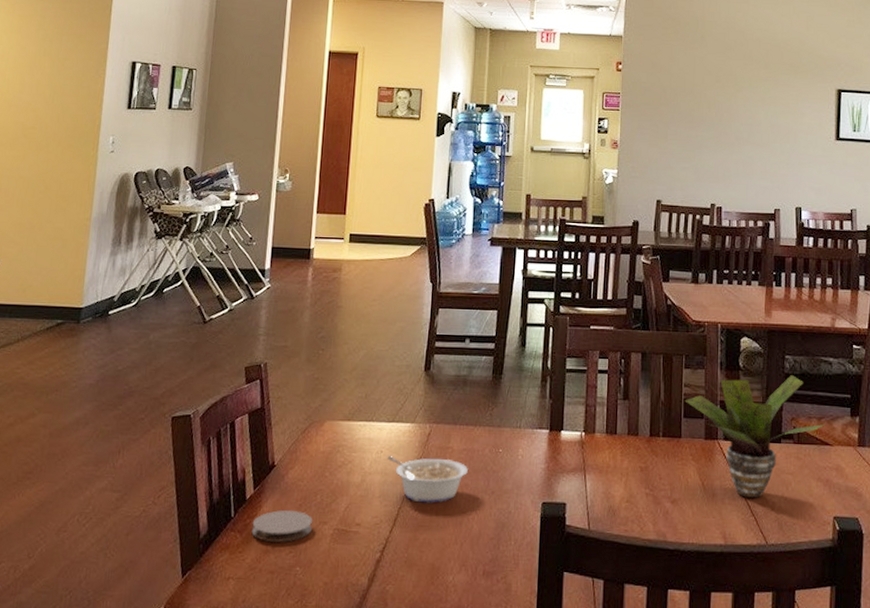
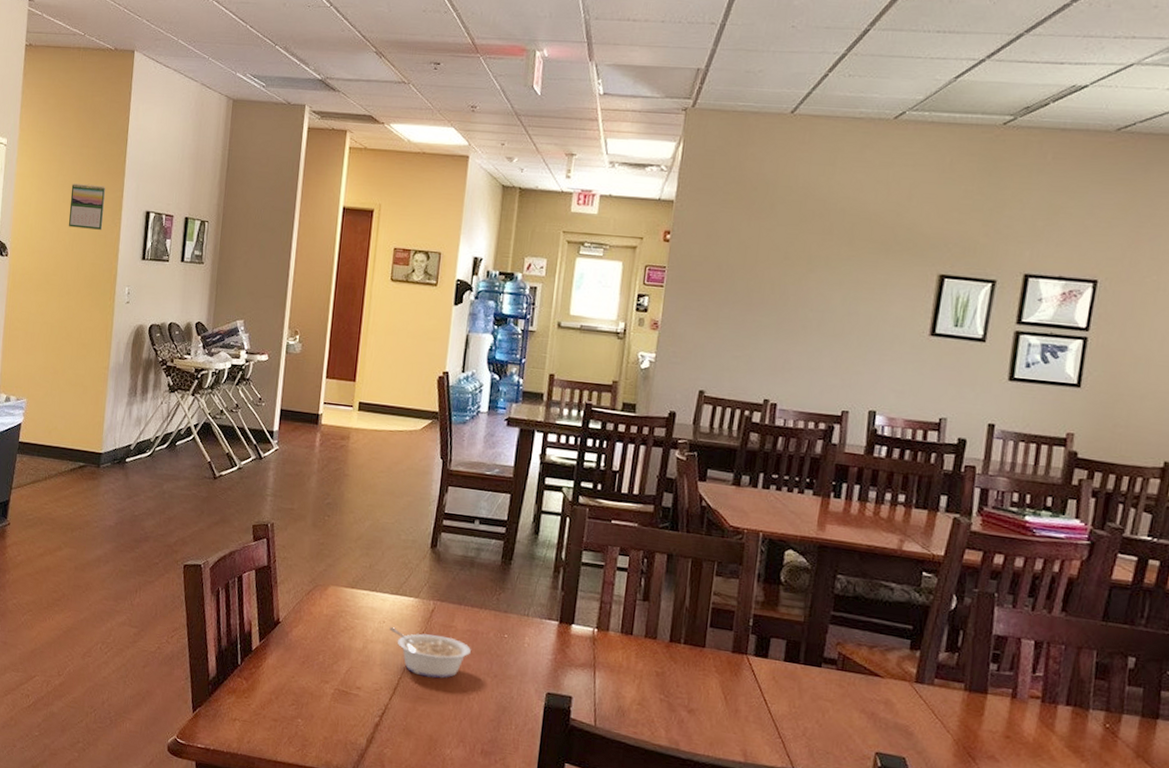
calendar: none [49,37,90,82] -> present [68,183,106,230]
coaster: present [251,510,313,543] -> none [256,664,315,695]
potted plant: present [684,375,825,498] -> none [712,592,877,721]

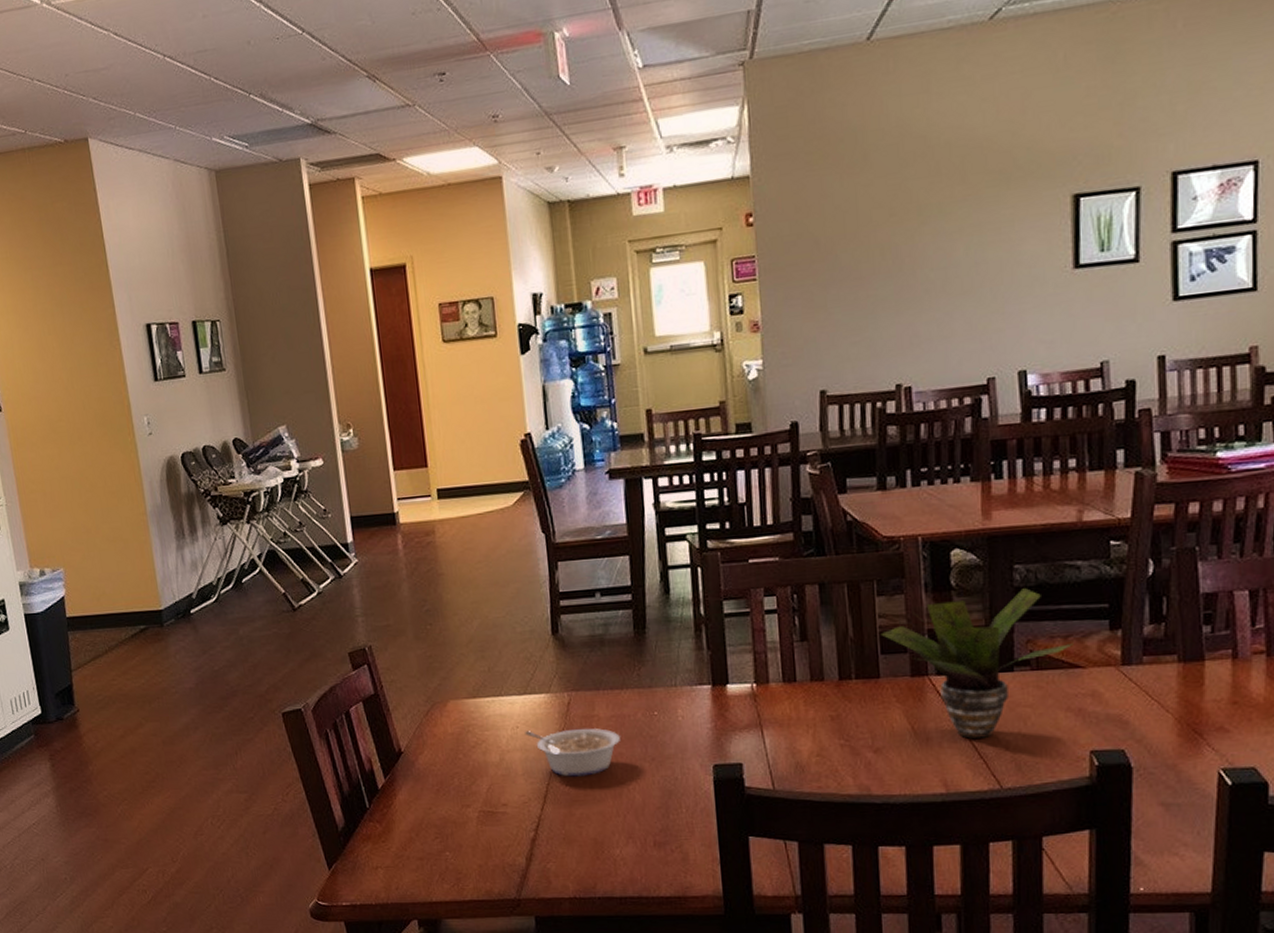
calendar: present [68,183,106,230] -> none [54,305,101,362]
potted plant: none [712,592,877,721] -> present [880,588,1074,739]

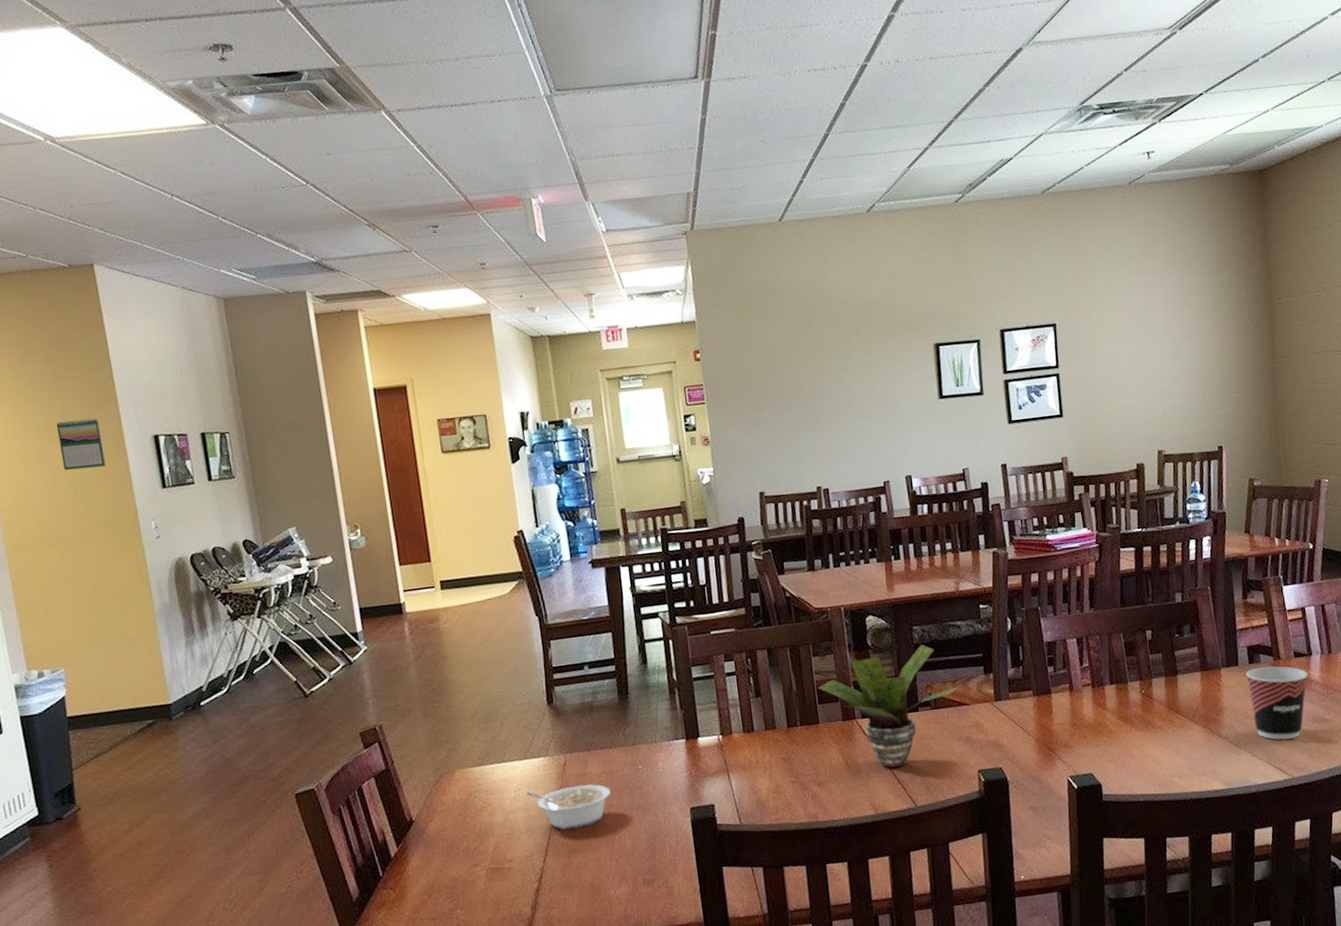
calendar: none [54,305,101,362] -> present [56,417,107,471]

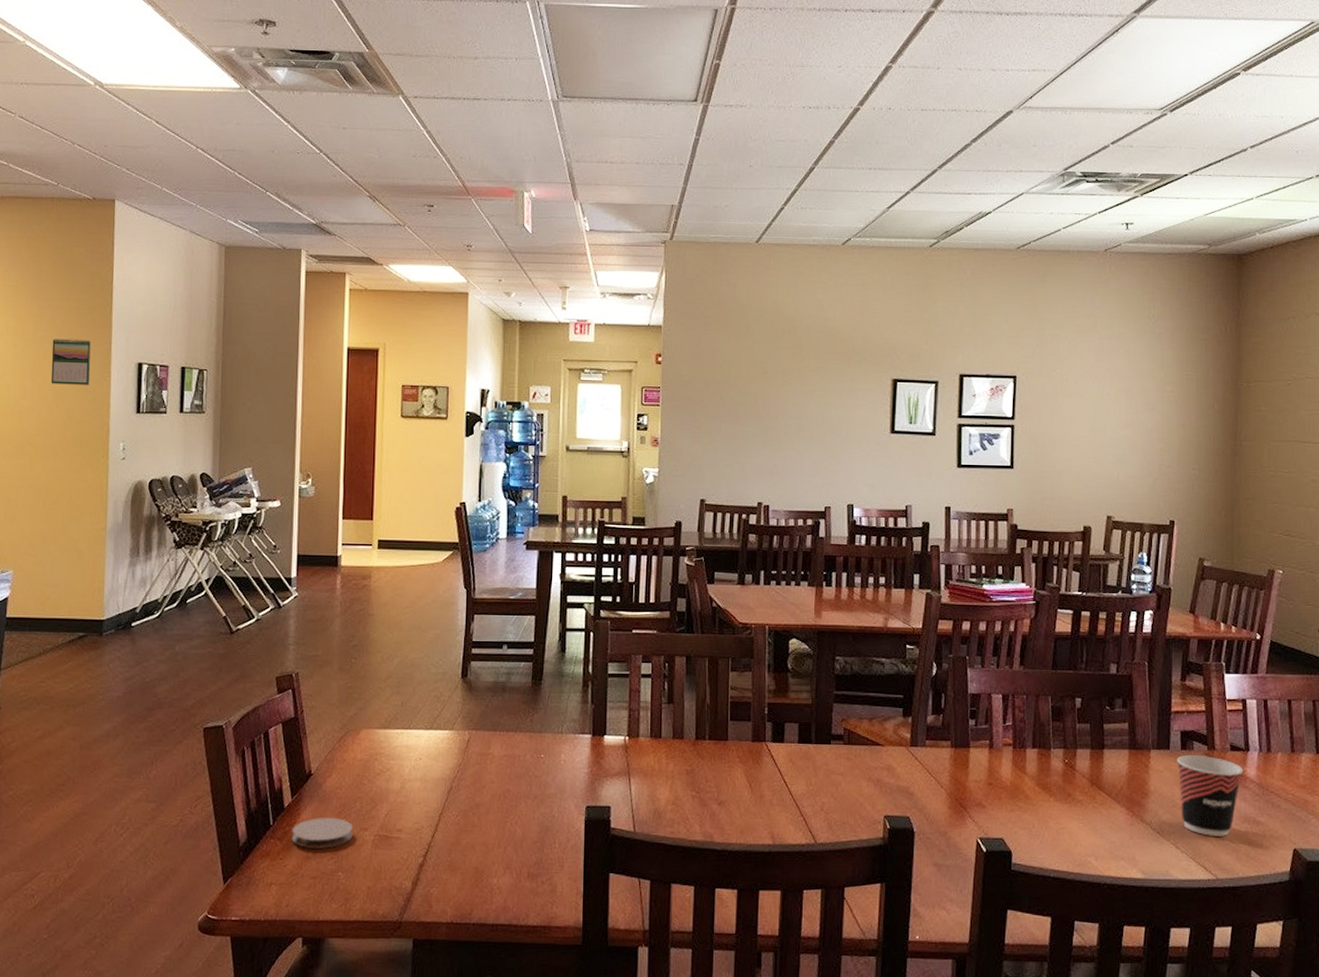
coaster: none [403,859,465,893] -> present [291,818,354,850]
legume: present [526,784,611,830] -> none [426,763,509,809]
potted plant: present [817,645,960,768] -> none [731,676,876,799]

